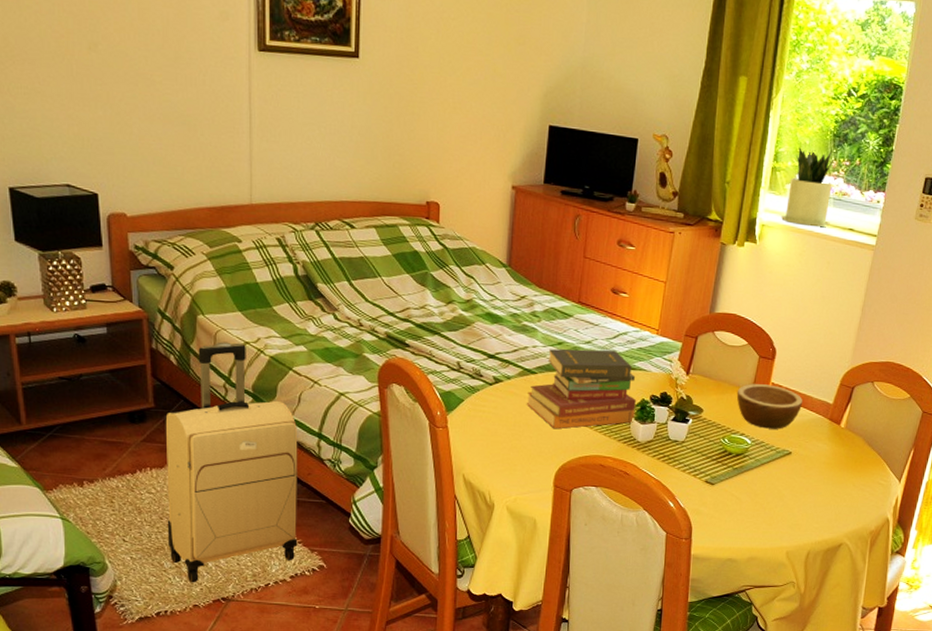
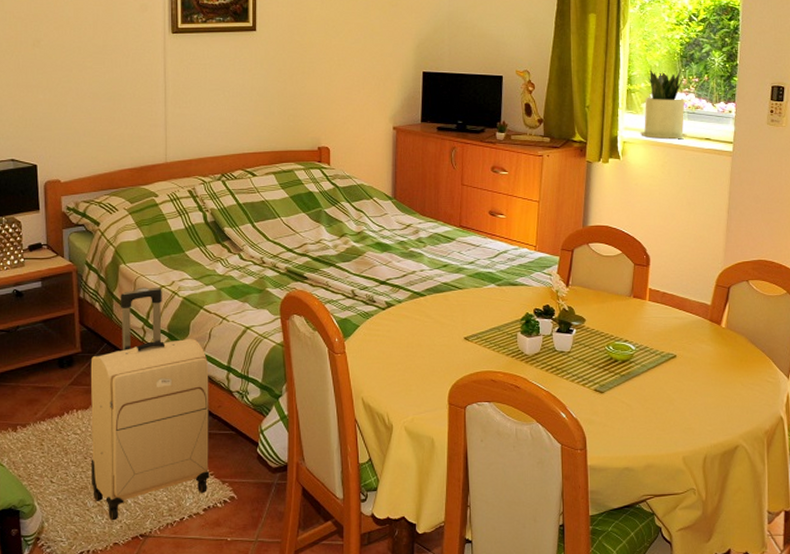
books: present [526,349,636,429] -> none [417,268,521,348]
bowl: present [736,384,803,429] -> none [616,290,682,334]

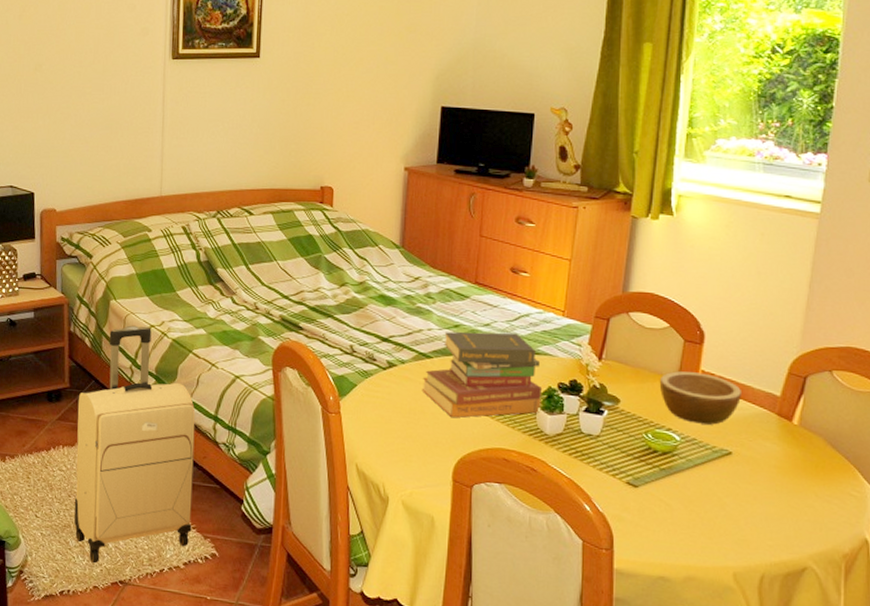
books: none [417,268,521,348] -> present [421,331,542,418]
bowl: none [616,290,682,334] -> present [659,371,743,425]
planter: present [640,70,687,140] -> none [700,111,761,196]

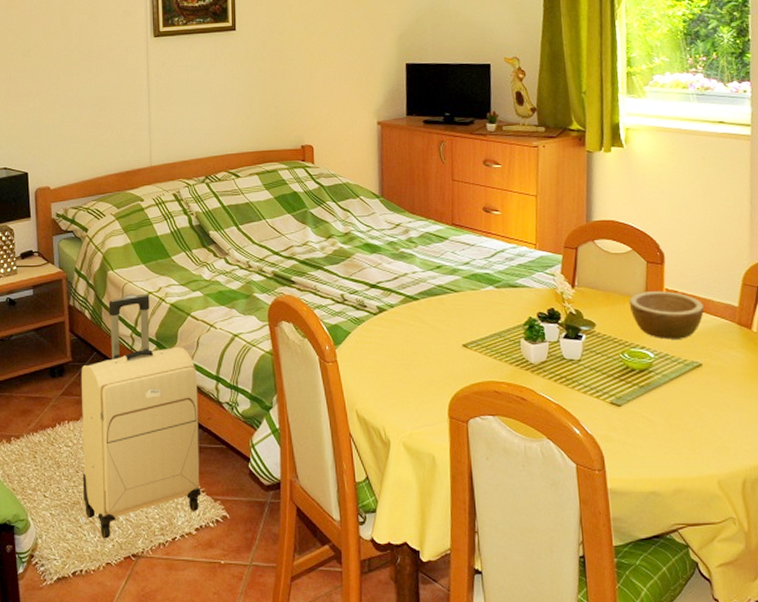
books: present [421,331,542,418] -> none [411,269,524,356]

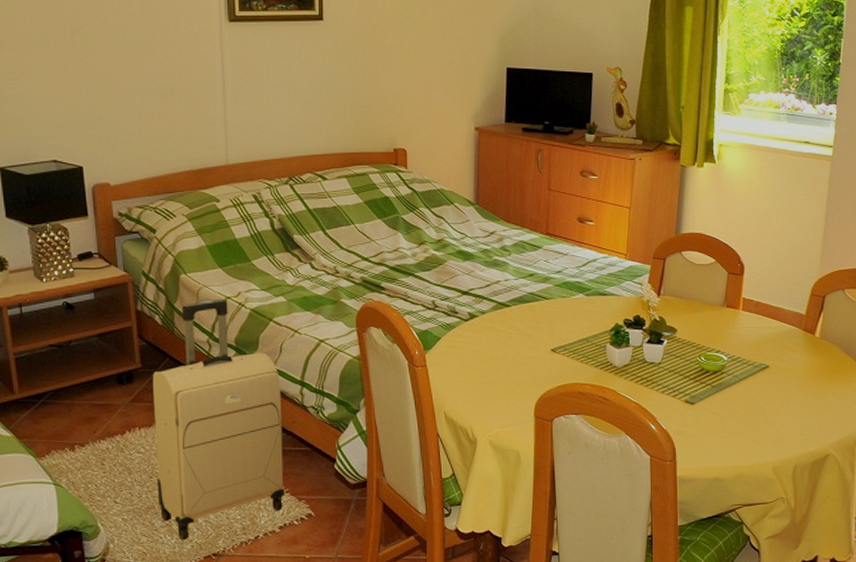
bowl: present [629,291,705,340] -> none [709,300,776,344]

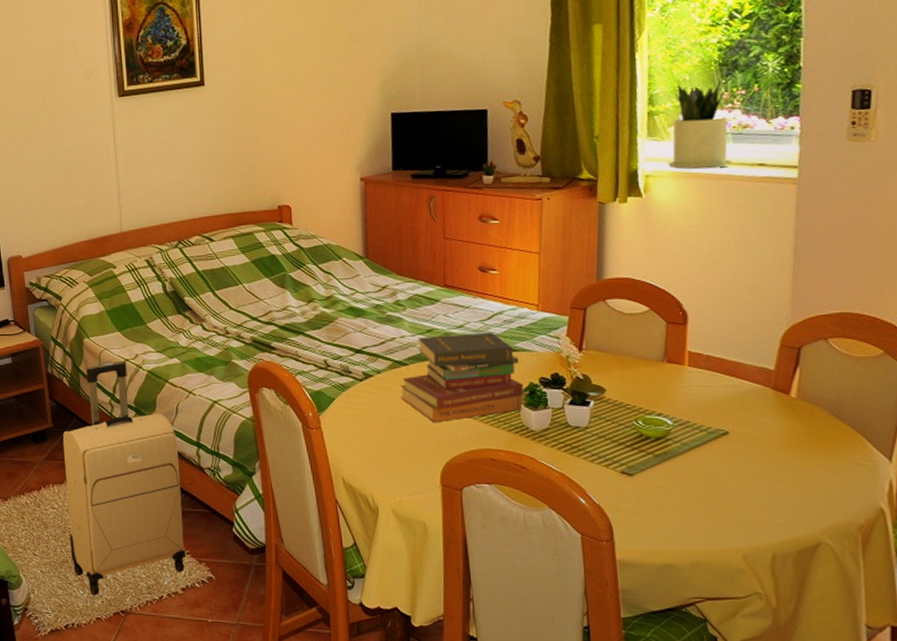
books: none [502,277,610,360] -> present [400,332,524,423]
planter: none [736,68,786,143] -> present [667,81,733,170]

